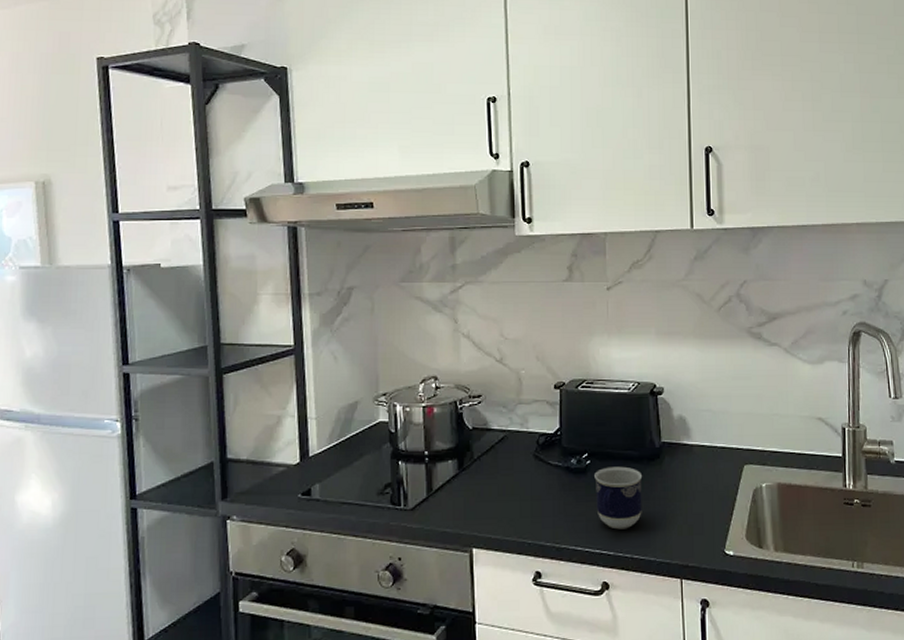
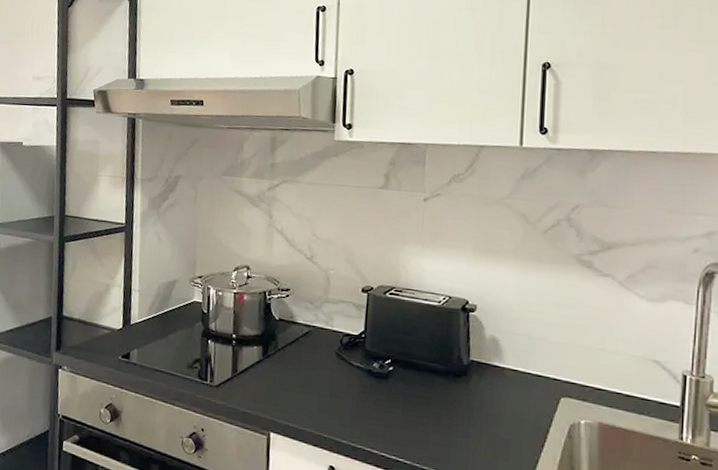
cup: present [594,466,643,530] -> none [395,376,447,441]

